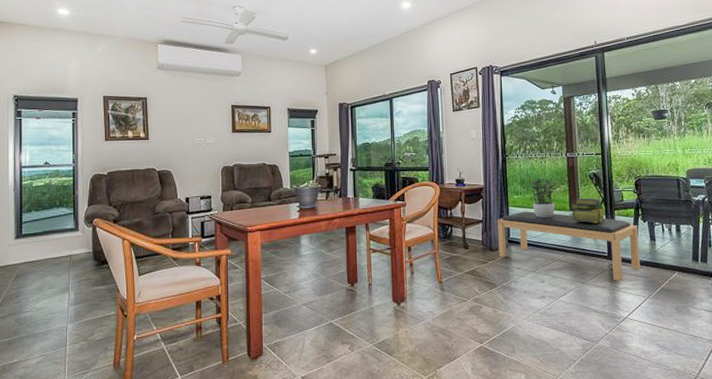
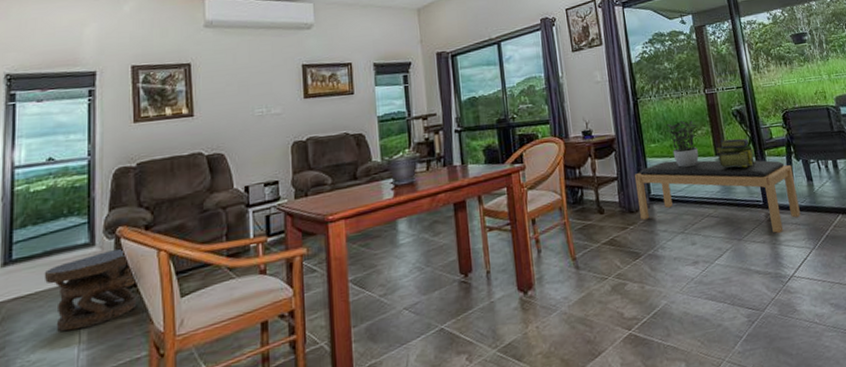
carved stool: none [44,236,108,290] -> present [44,249,137,332]

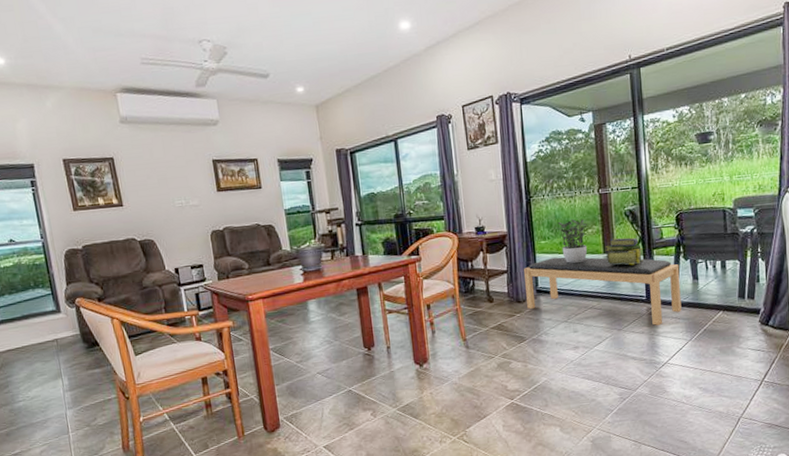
carved stool: present [44,249,137,332] -> none [25,316,101,377]

